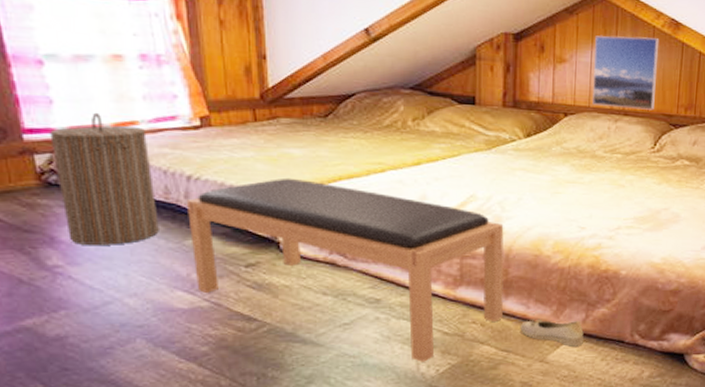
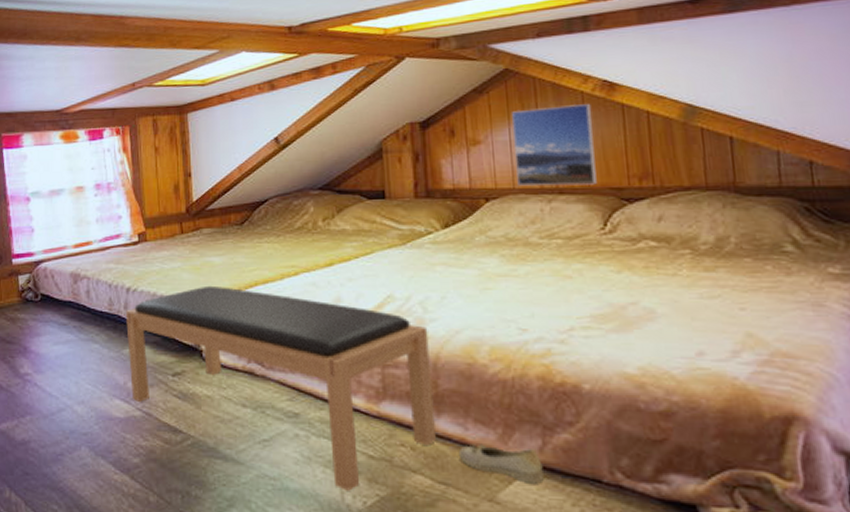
laundry hamper: present [49,112,159,245] -> none [30,236,104,355]

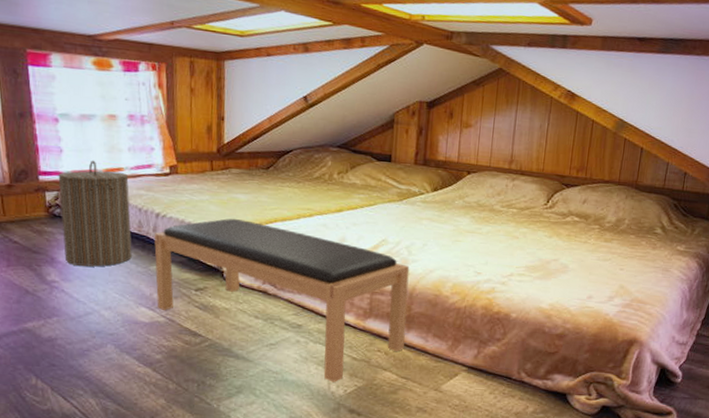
laundry hamper: none [30,236,104,355] -> present [58,160,132,267]
shoe: present [458,444,544,484] -> none [418,351,475,379]
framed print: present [512,104,597,186] -> none [493,104,556,171]

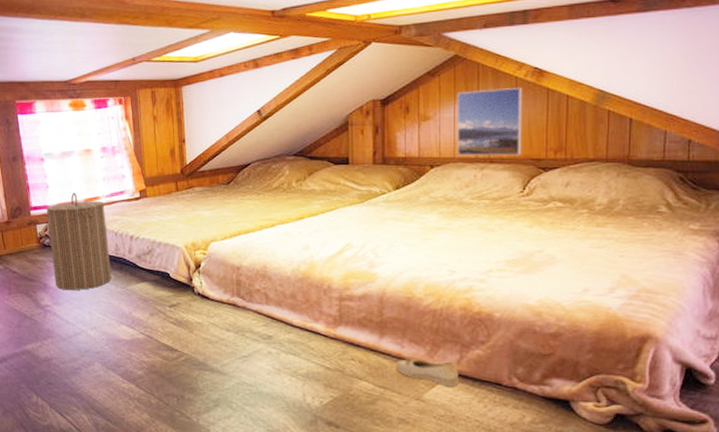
bench: present [154,218,410,382] -> none [129,234,379,394]
shoe: none [418,351,475,379] -> present [395,358,459,387]
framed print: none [493,104,556,171] -> present [457,88,523,156]

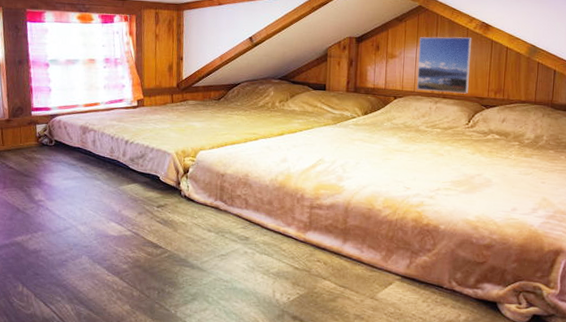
laundry hamper: present [46,192,111,290] -> none [47,97,105,188]
shoe: present [395,358,459,387] -> none [355,261,408,288]

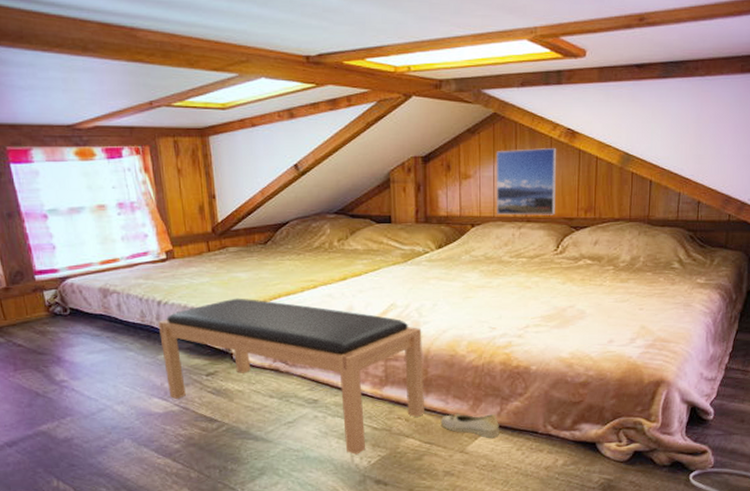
bench: none [123,143,345,291] -> present [157,298,424,455]
shoe: none [355,261,408,288] -> present [440,413,499,438]

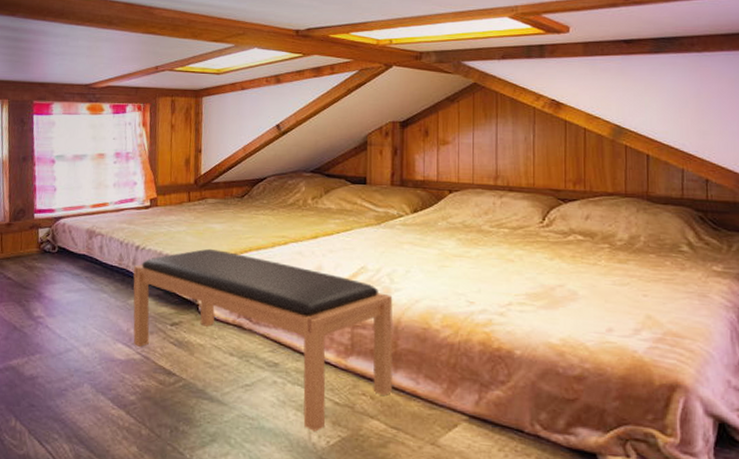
shoe: present [440,413,499,438] -> none [409,396,477,431]
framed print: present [497,148,557,215] -> none [476,118,541,186]

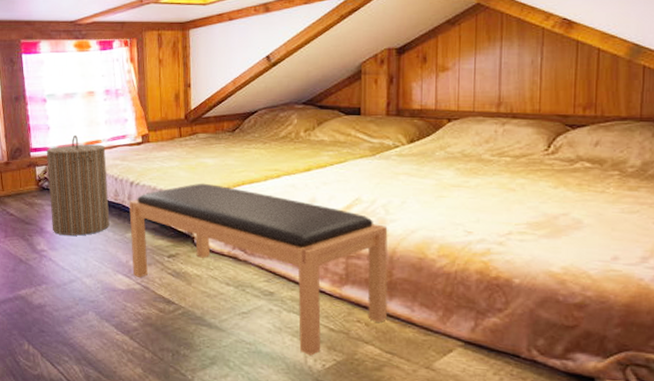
laundry hamper: none [50,196,113,302] -> present [46,134,110,236]

